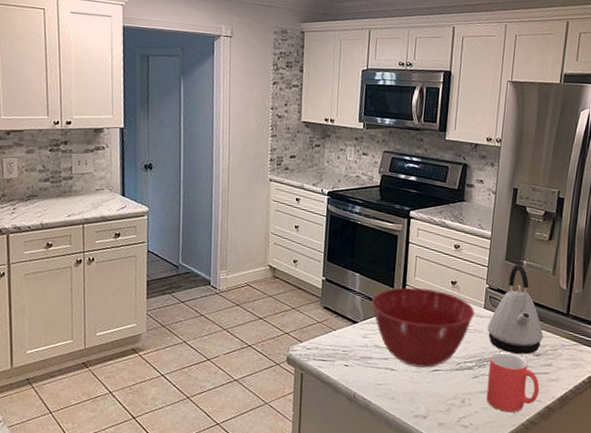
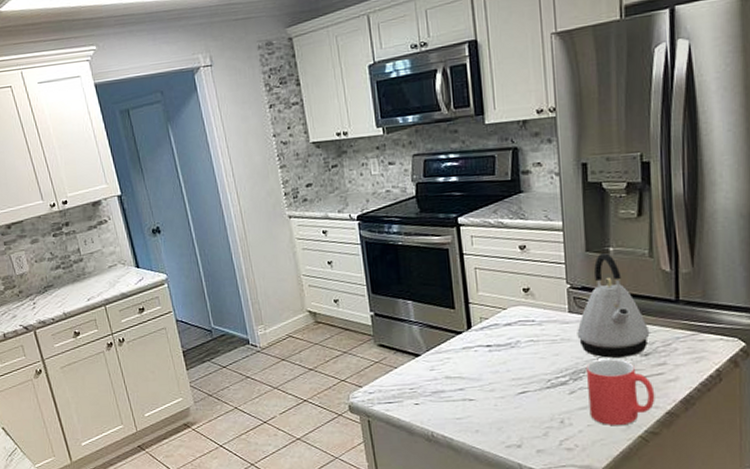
mixing bowl: present [371,287,475,368] -> none [432,302,558,393]

